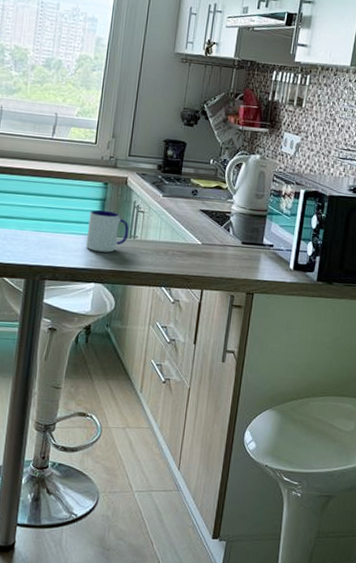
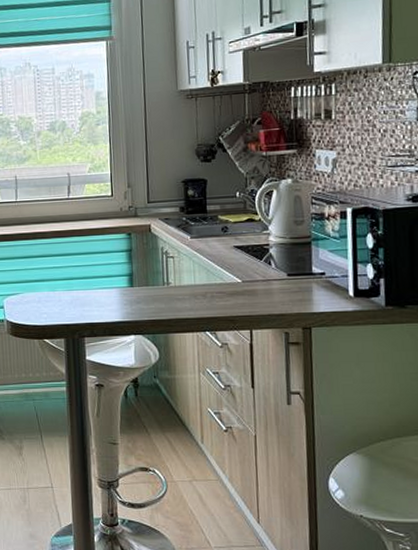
mug: present [85,210,129,253] -> none [118,261,162,303]

